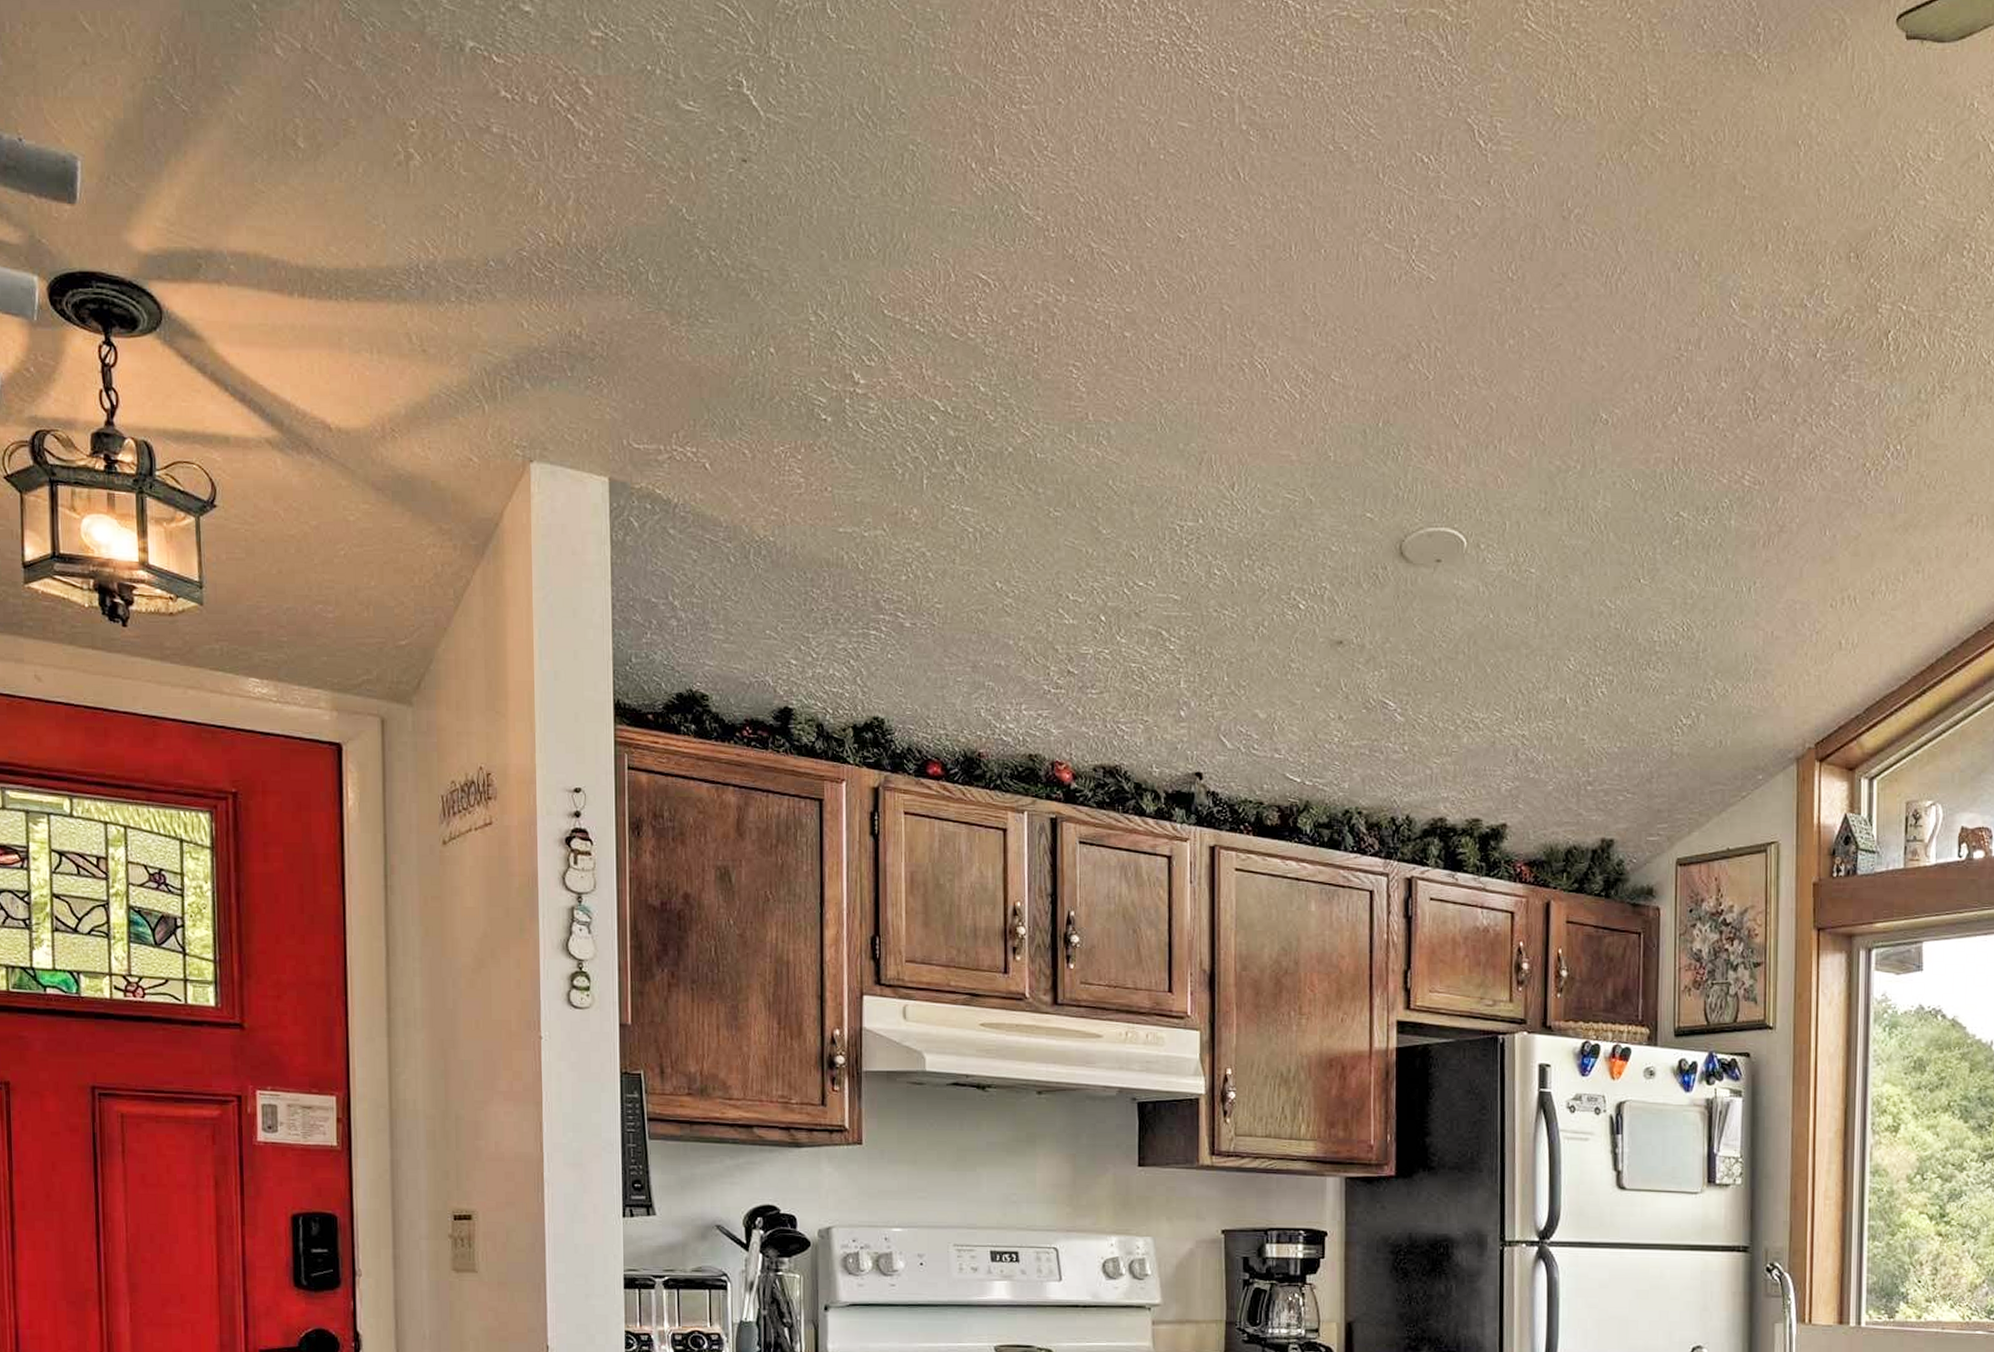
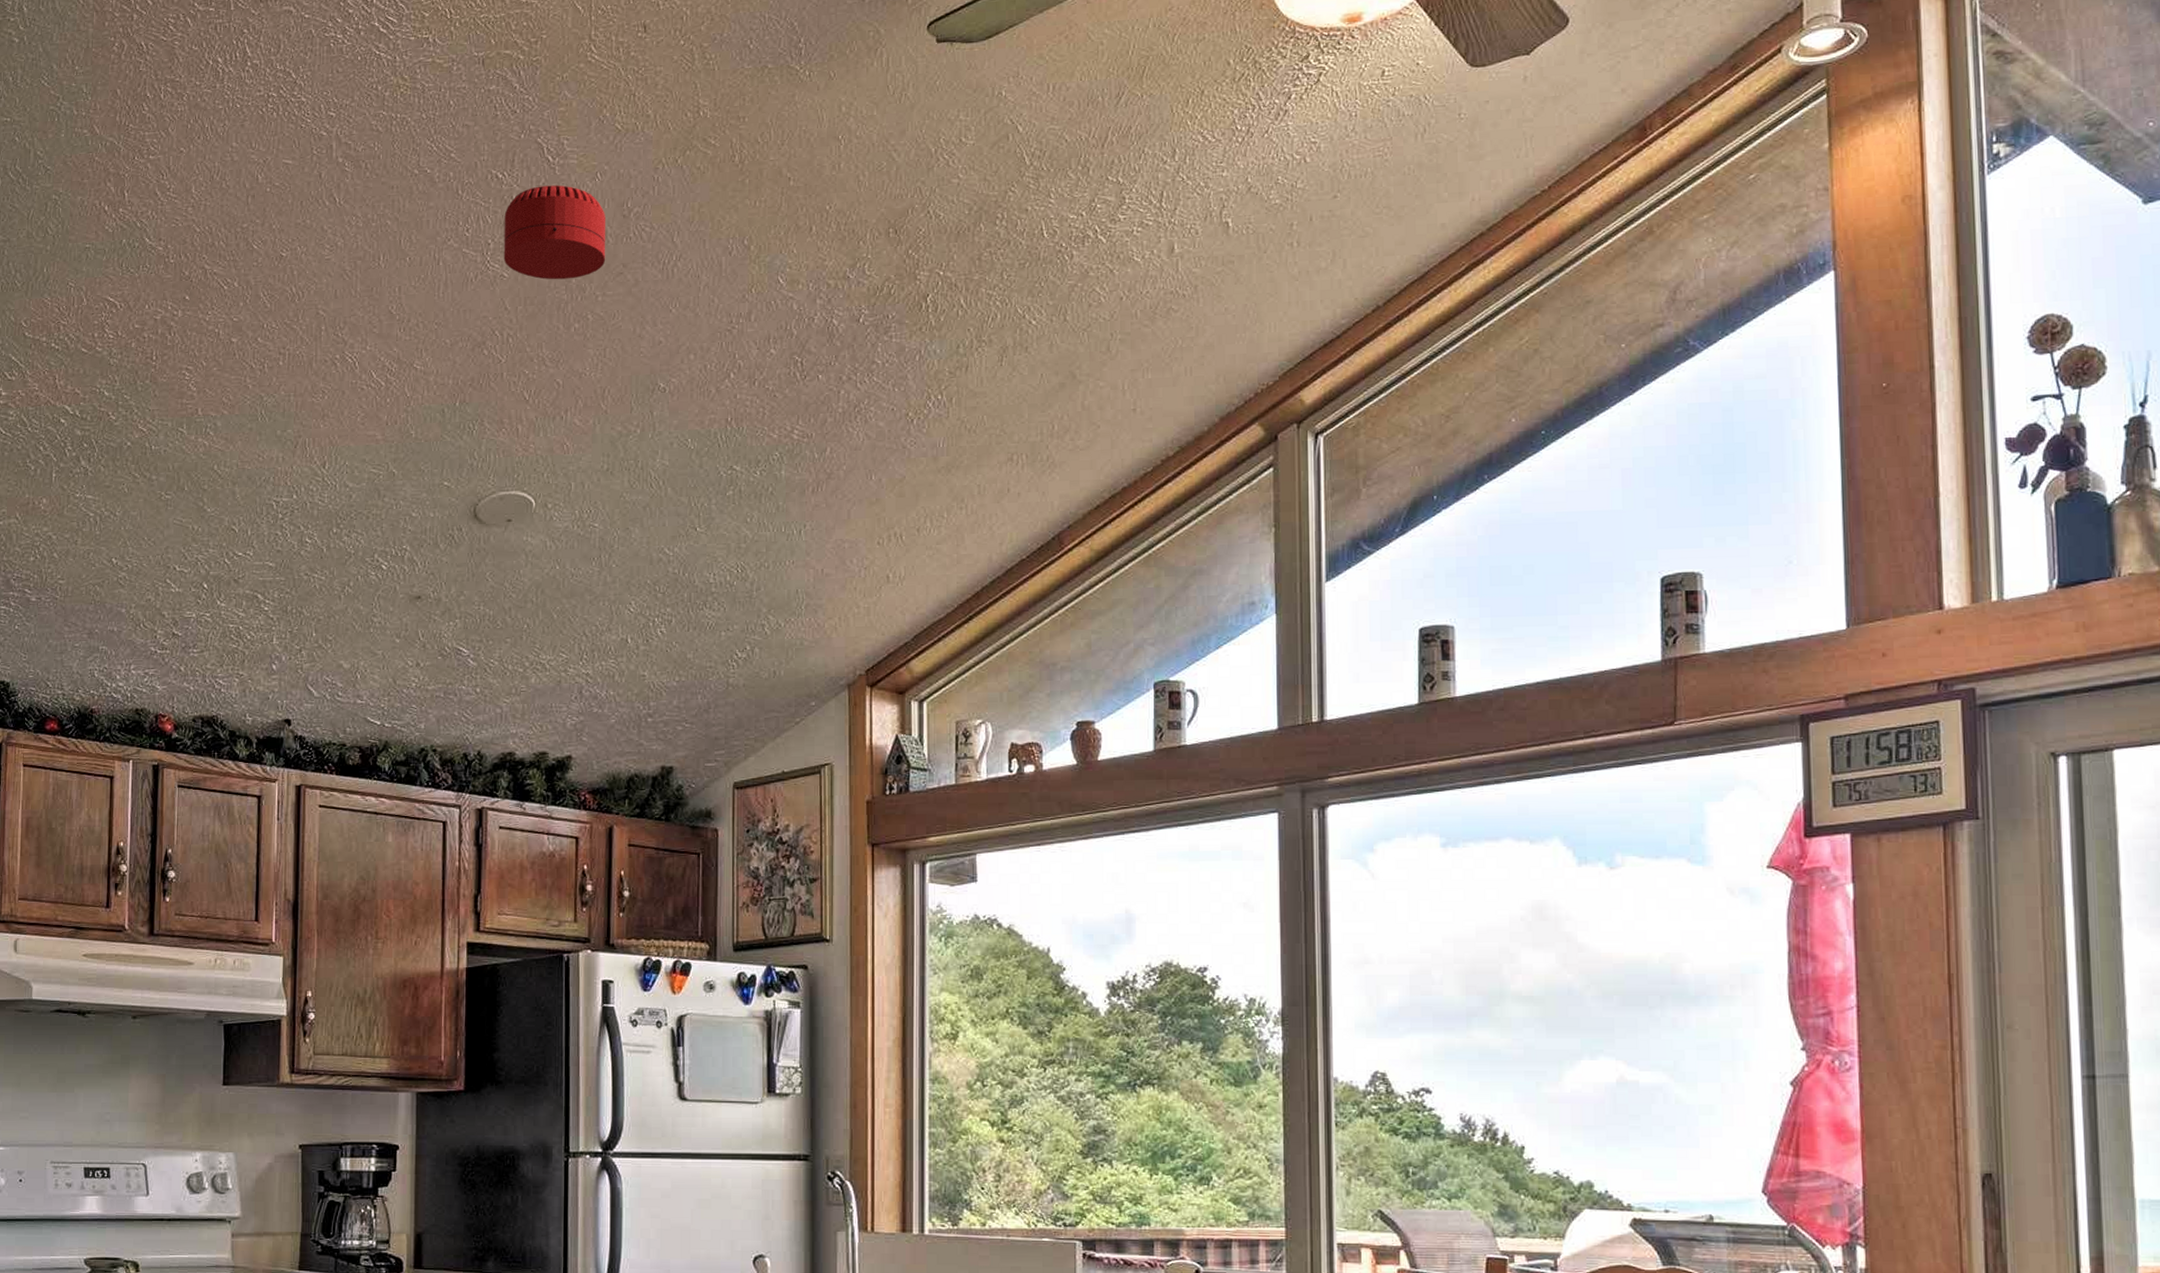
smoke detector: none [1430,175,1544,287] -> present [503,185,606,280]

